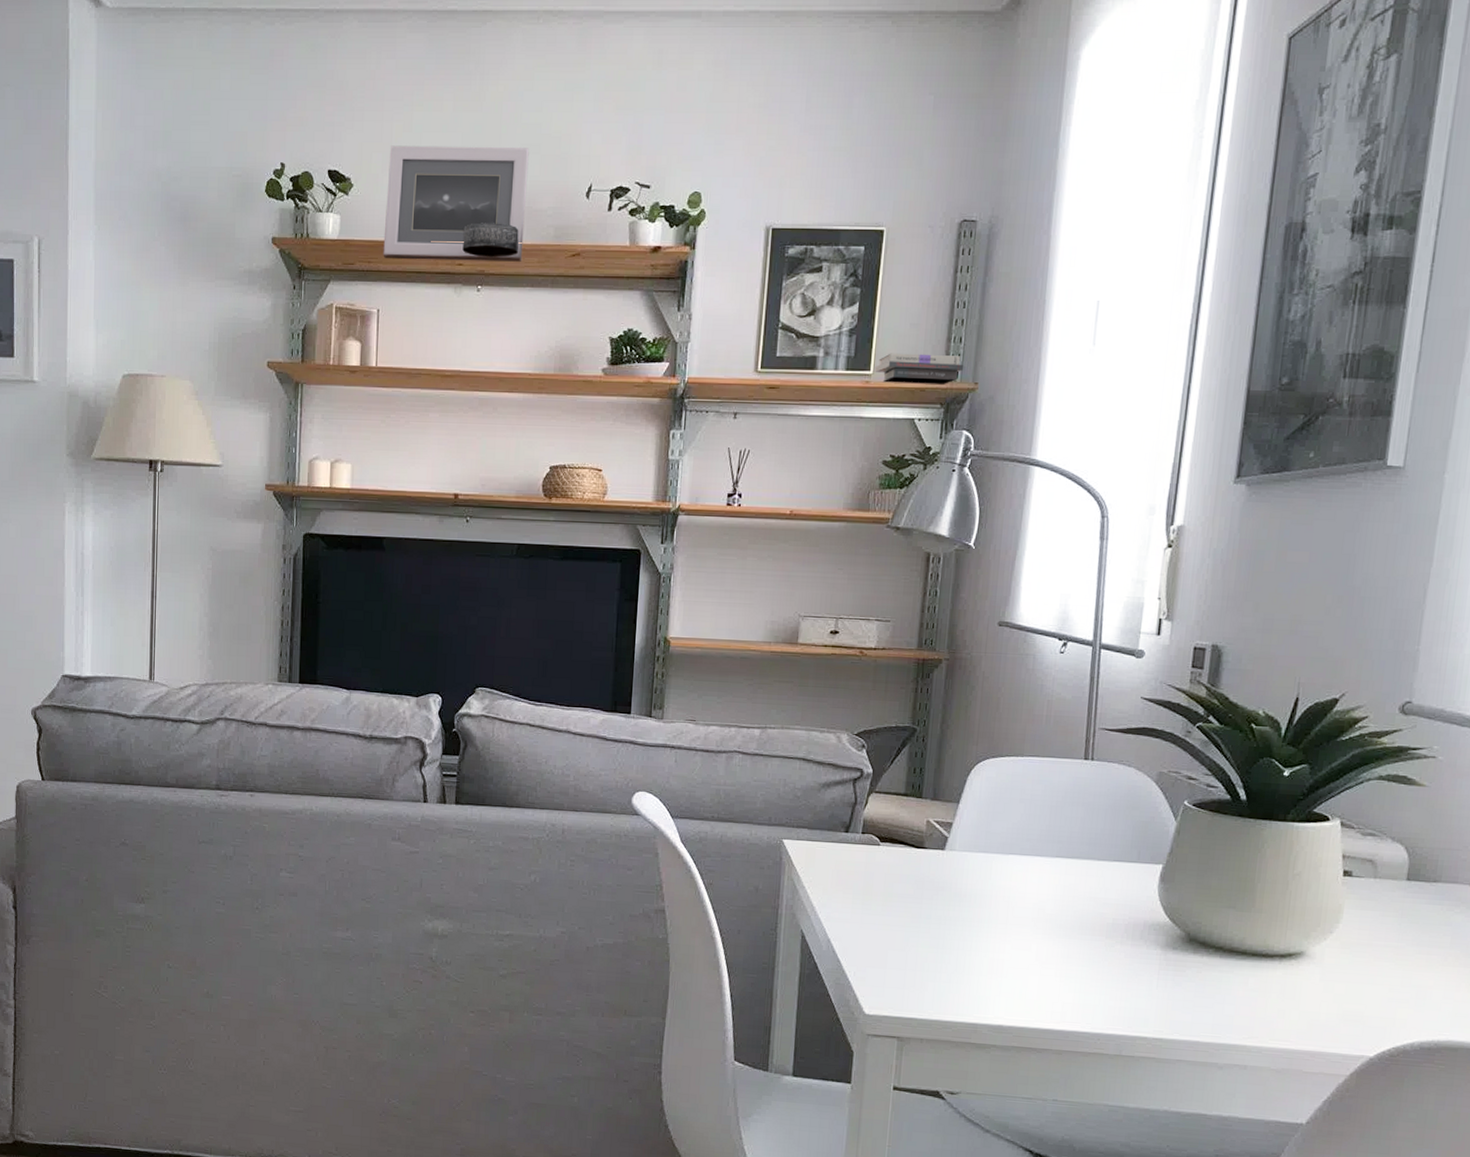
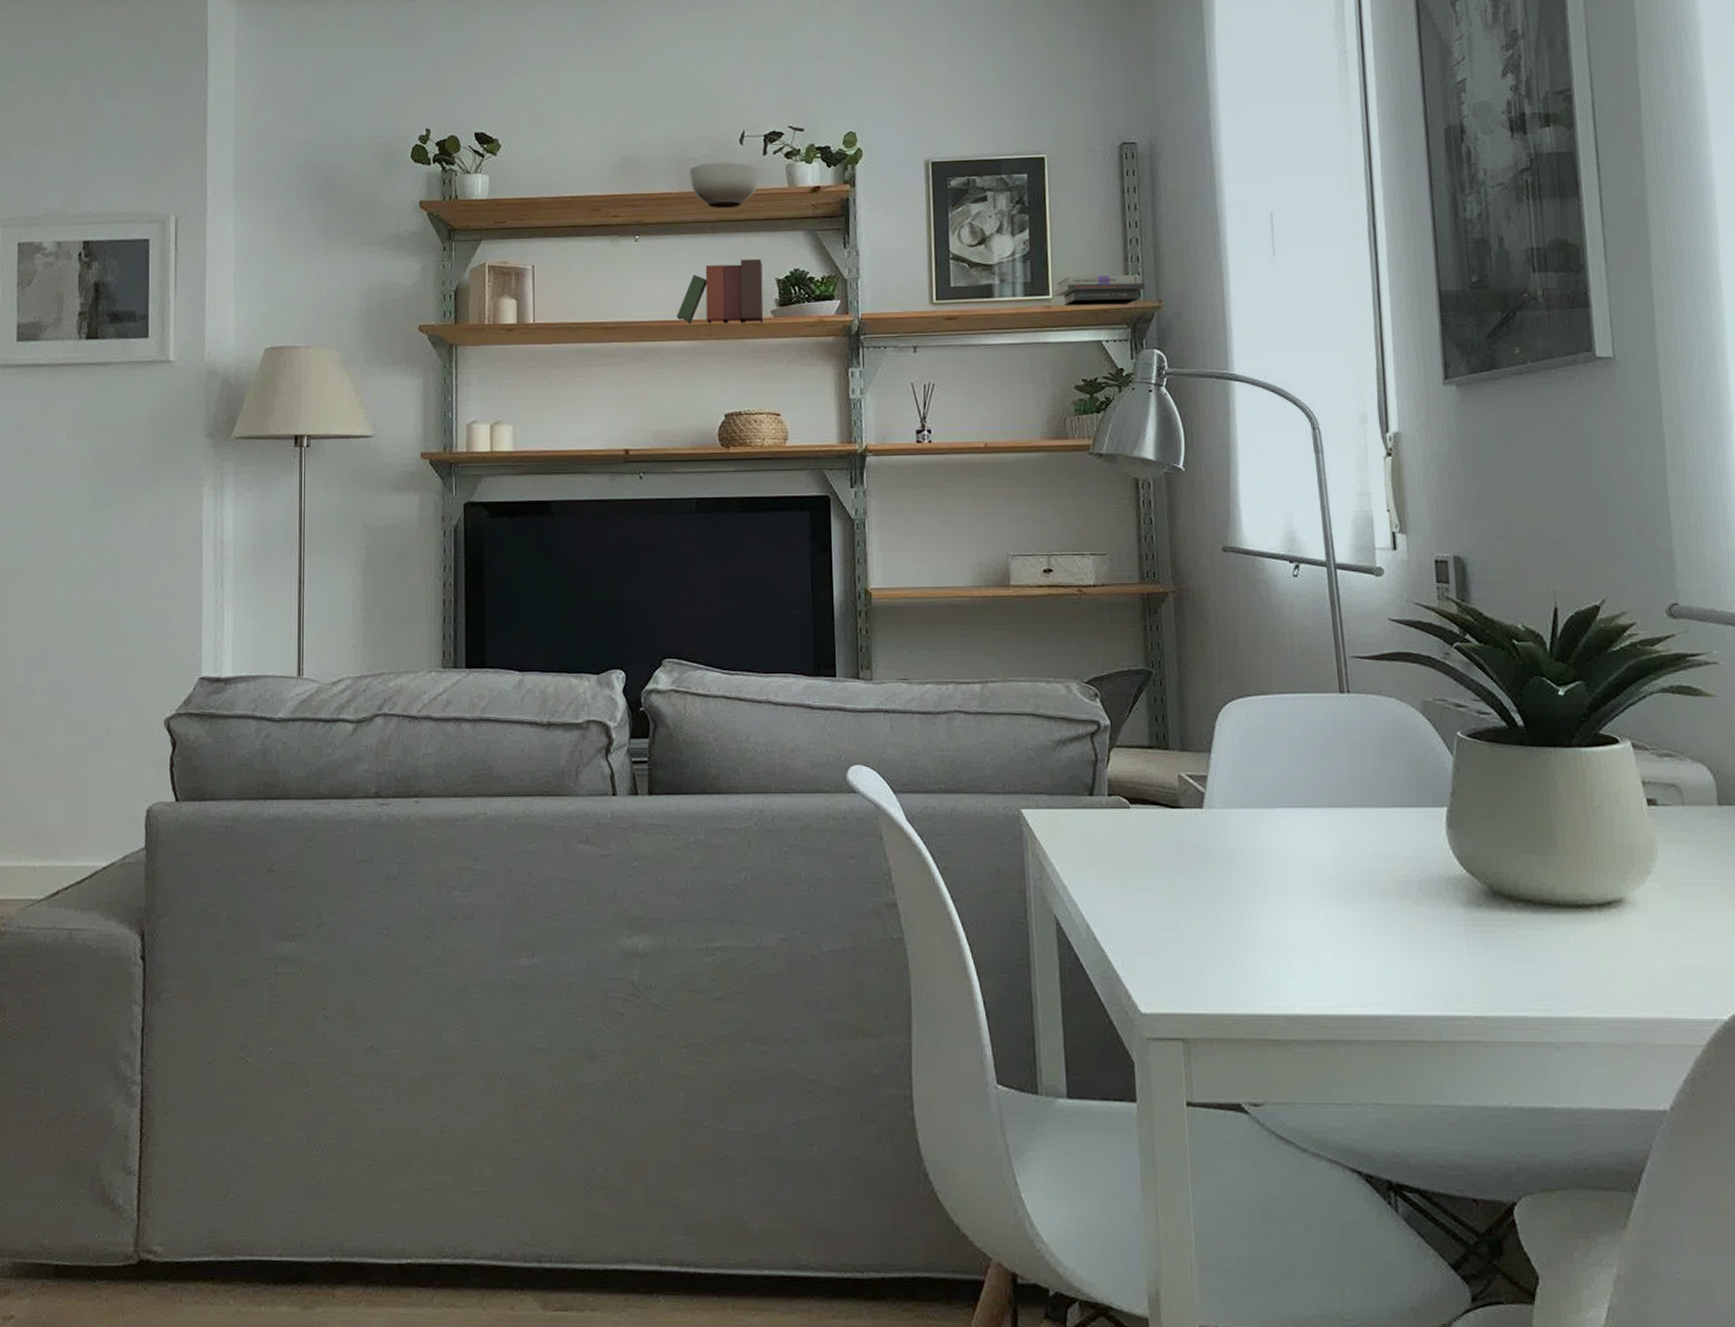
picture frame: present [383,145,529,262] -> none [535,100,679,216]
decorative box: present [462,221,519,258] -> none [617,172,675,208]
books: none [512,316,598,380] -> present [677,258,764,324]
bowl: none [534,215,603,264] -> present [689,161,759,209]

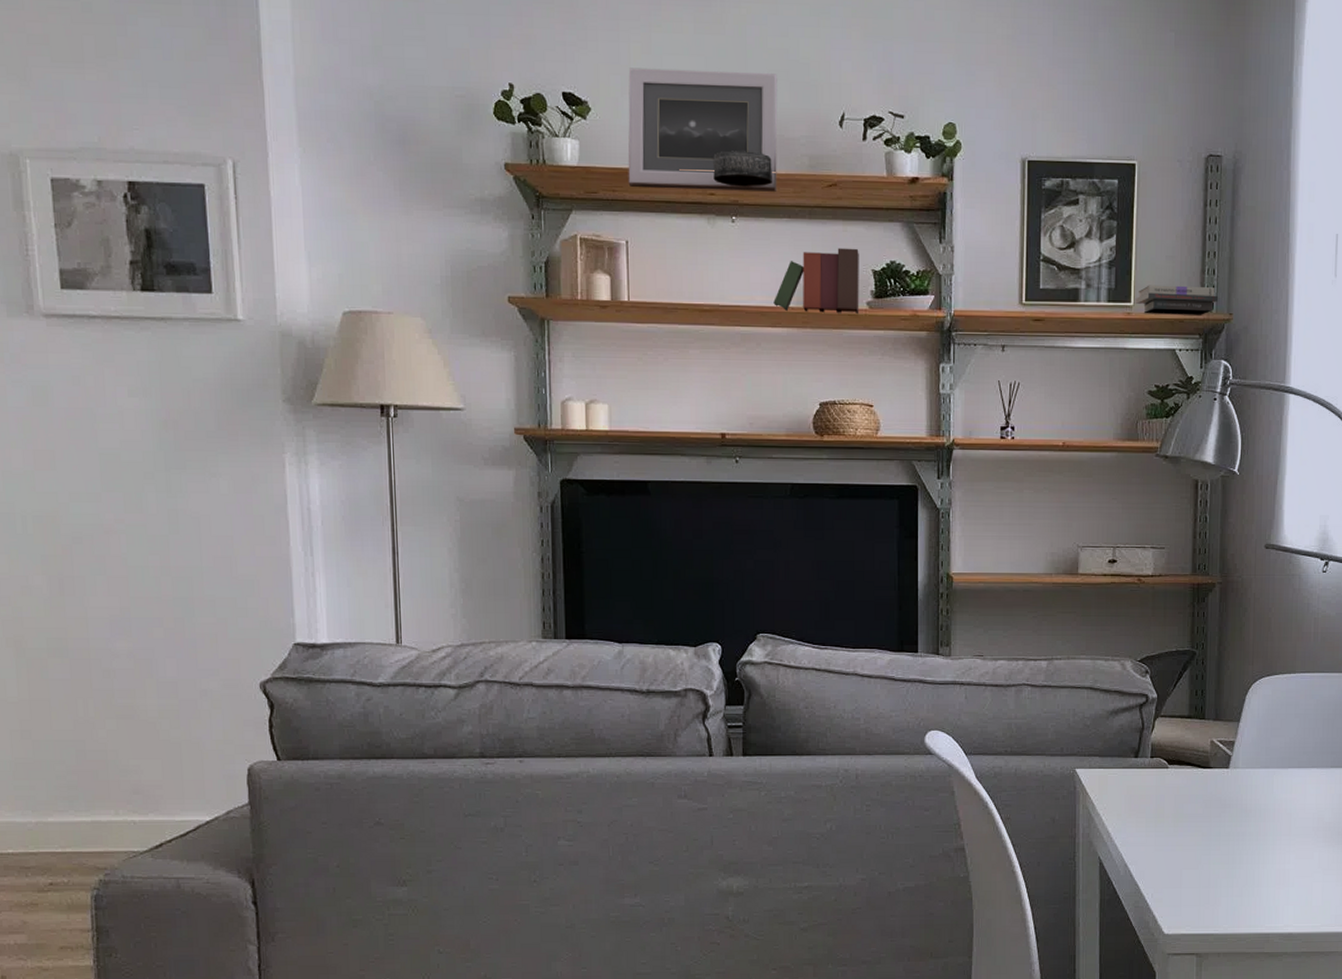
picture frame: none [535,100,679,216] -> present [628,68,778,192]
decorative box: none [617,172,675,208] -> present [713,149,773,187]
bowl: present [689,161,759,209] -> none [787,144,859,195]

